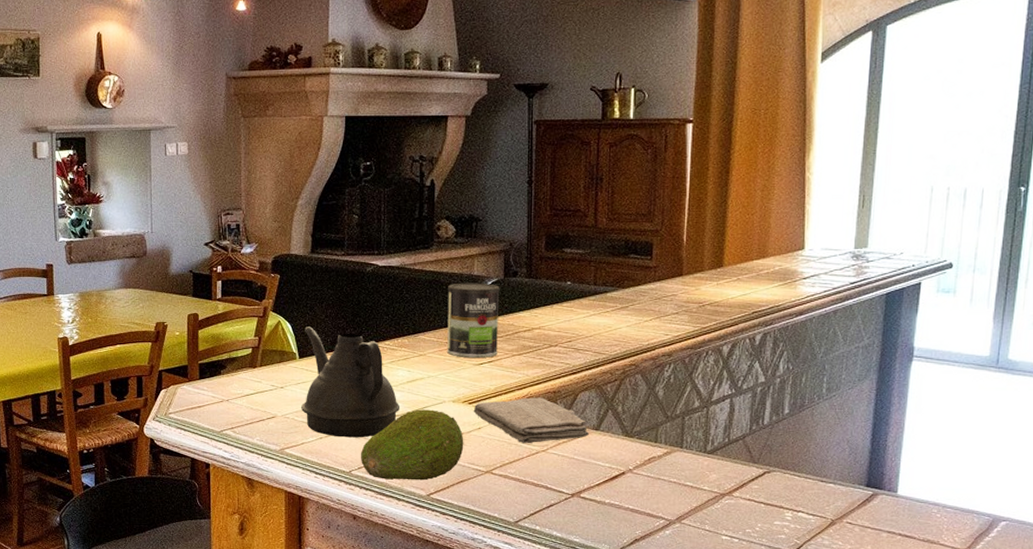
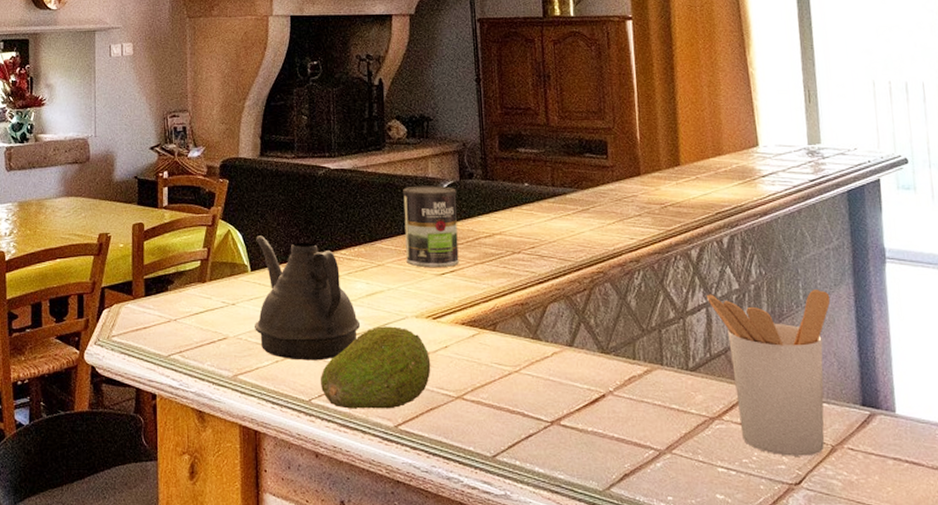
washcloth: present [473,397,589,444] -> none [438,310,563,364]
utensil holder: none [733,384,852,528] -> present [707,290,831,456]

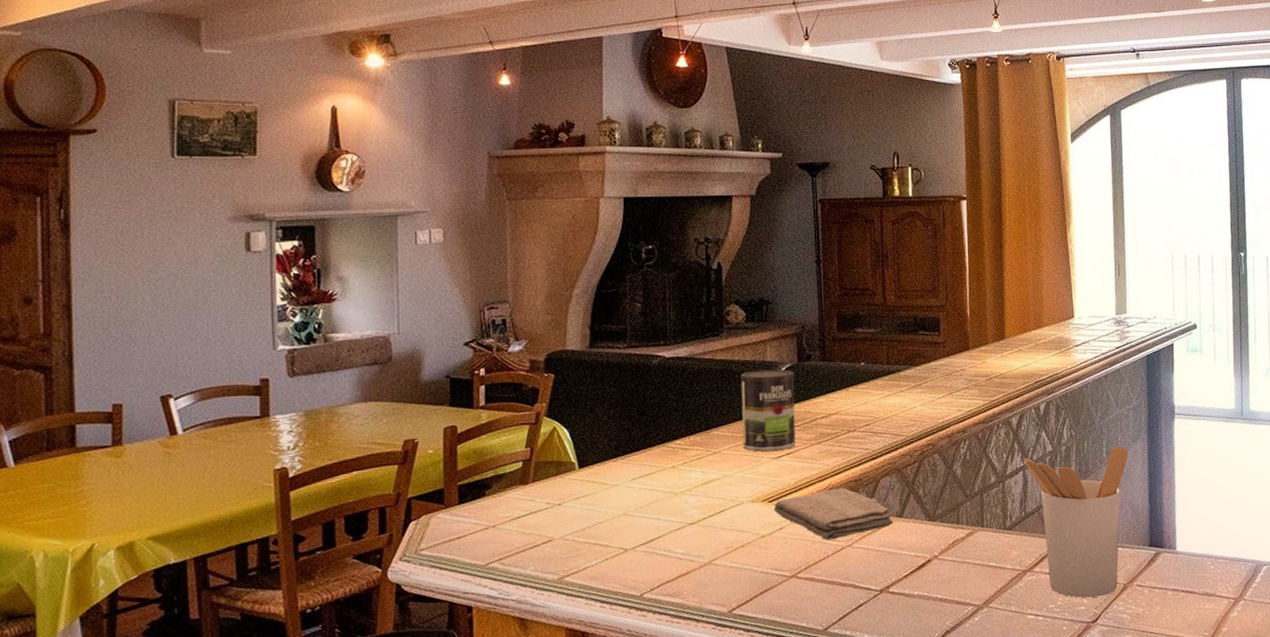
teapot: present [255,236,361,361] -> none [583,431,695,556]
fruit: present [321,326,431,409] -> none [653,513,766,600]
washcloth: none [438,310,563,364] -> present [774,487,893,541]

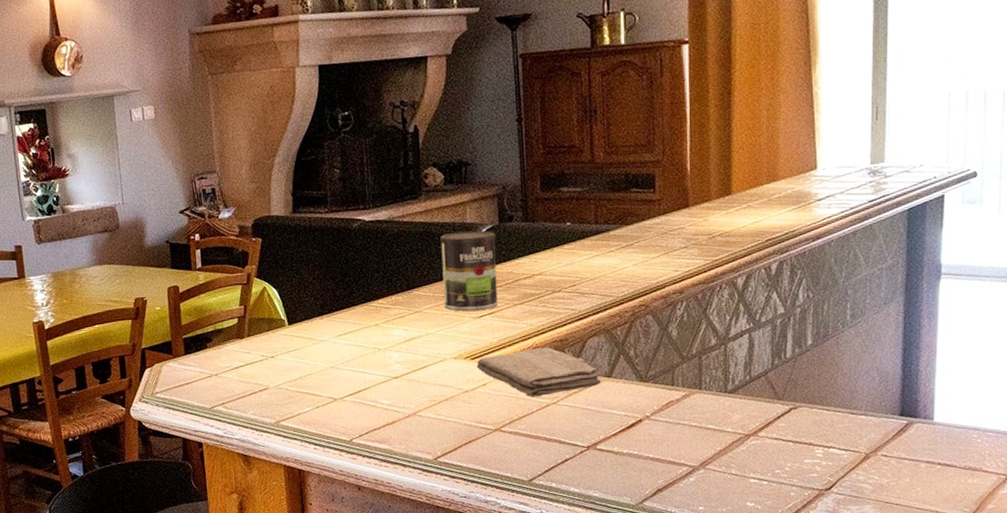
utensil holder: present [1024,446,1128,598] -> none [751,309,878,465]

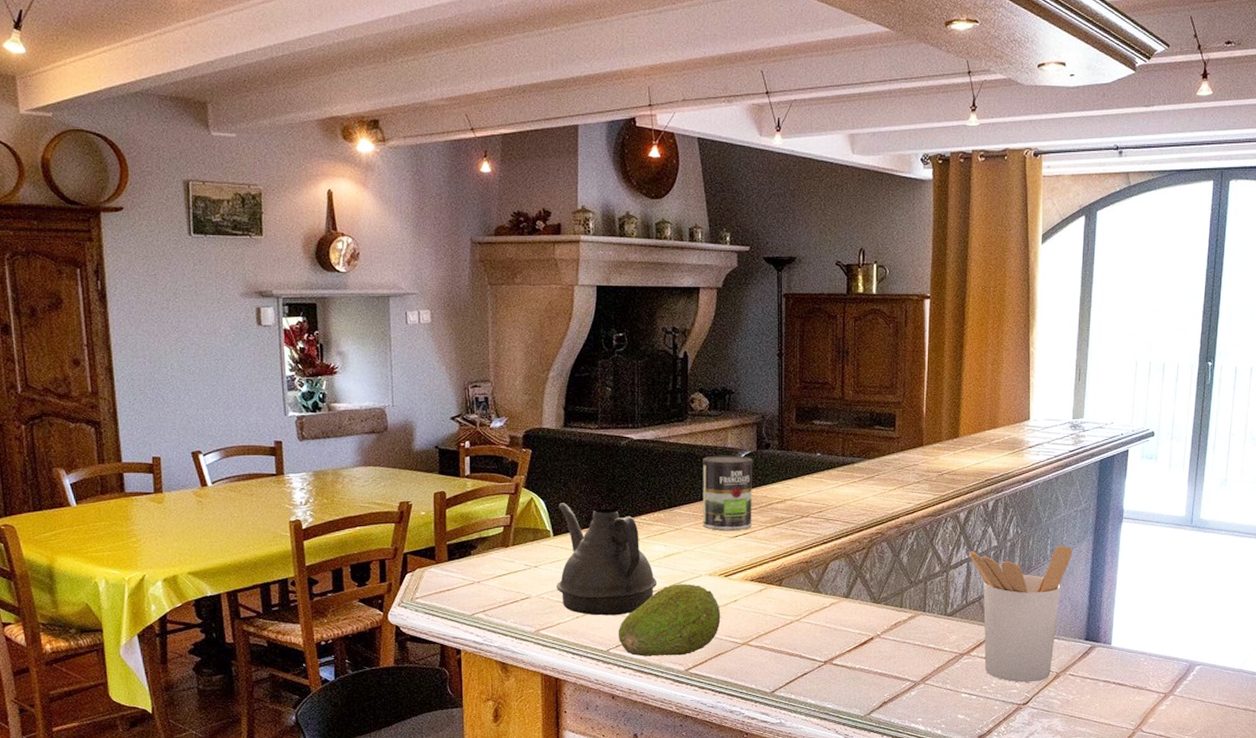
teapot: none [292,290,399,405] -> present [556,503,658,616]
fruit: none [361,368,470,446] -> present [619,584,721,657]
washcloth: present [476,347,601,398] -> none [729,568,840,614]
utensil holder: none [751,309,878,465] -> present [969,546,1073,683]

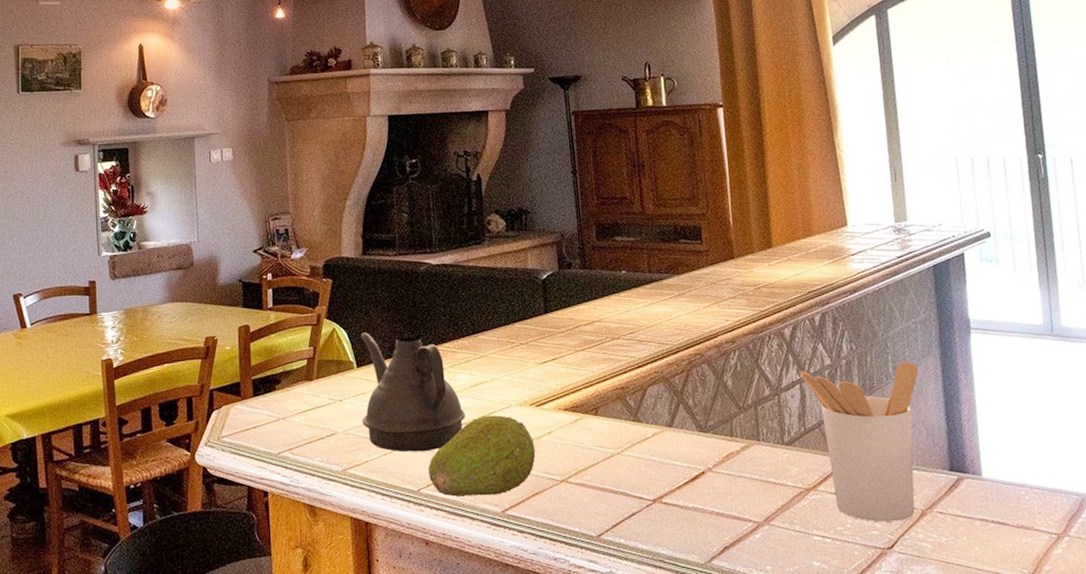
coffee can: present [703,455,753,531] -> none [503,276,560,357]

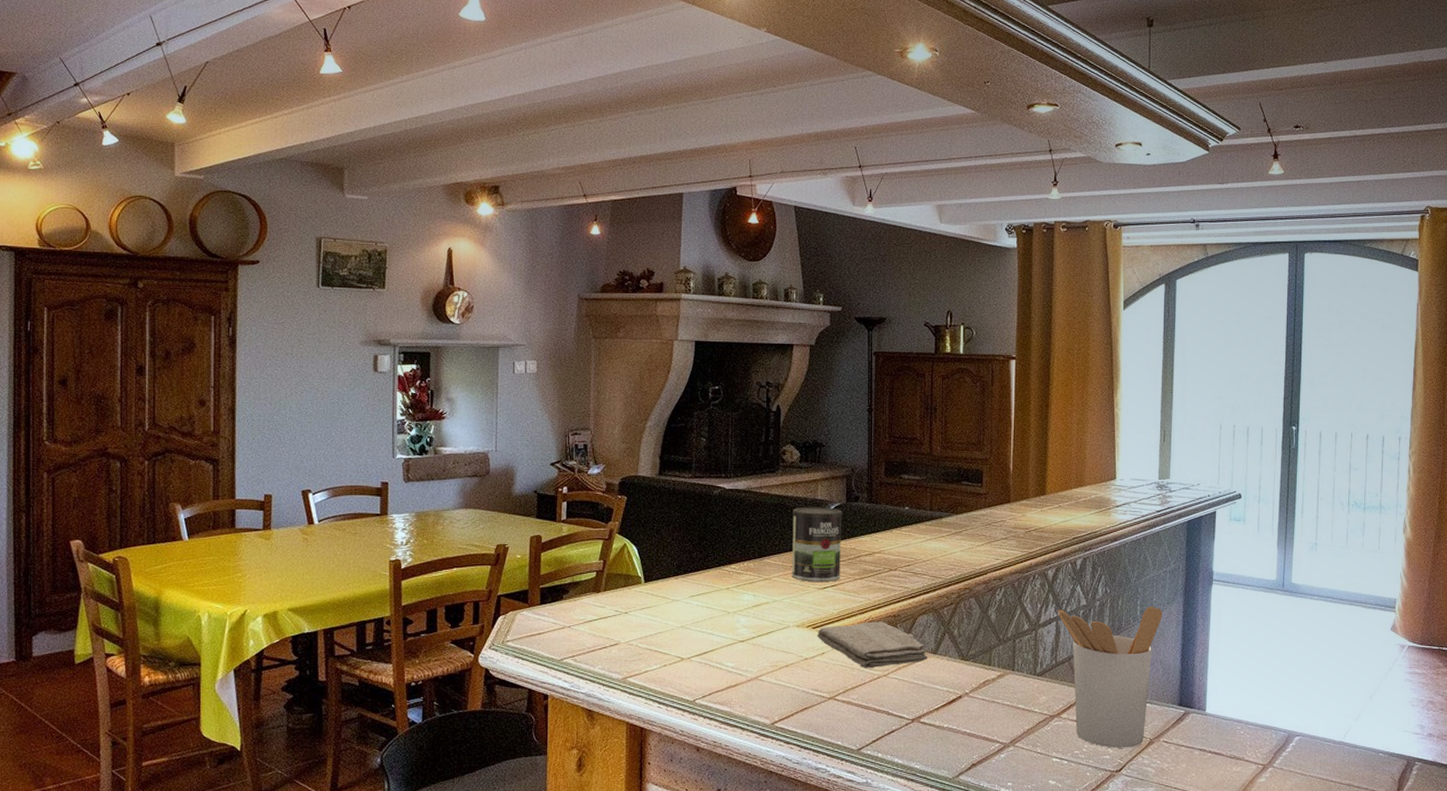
teapot: present [361,332,466,452] -> none [645,550,746,665]
fruit: present [428,415,536,497] -> none [705,634,808,709]
coffee can: none [503,276,560,357] -> present [792,506,842,583]
washcloth: none [541,395,663,447] -> present [817,621,927,669]

